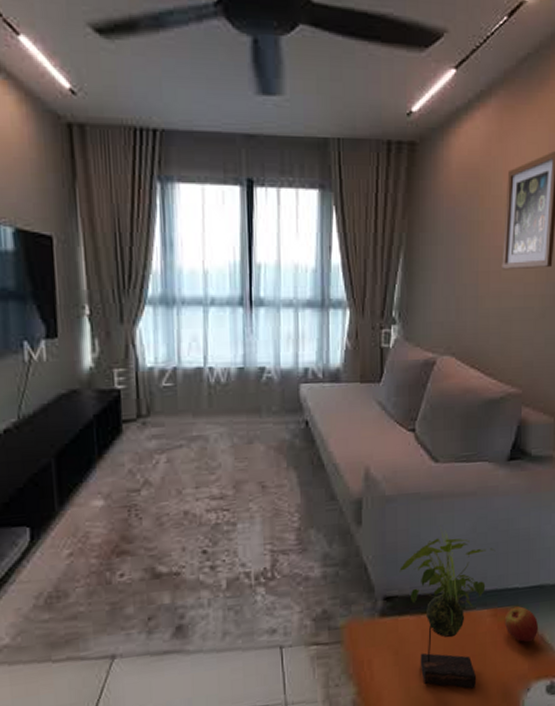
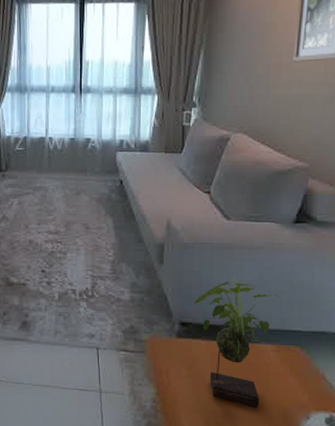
apple: present [504,606,539,643] -> none [286,347,320,378]

